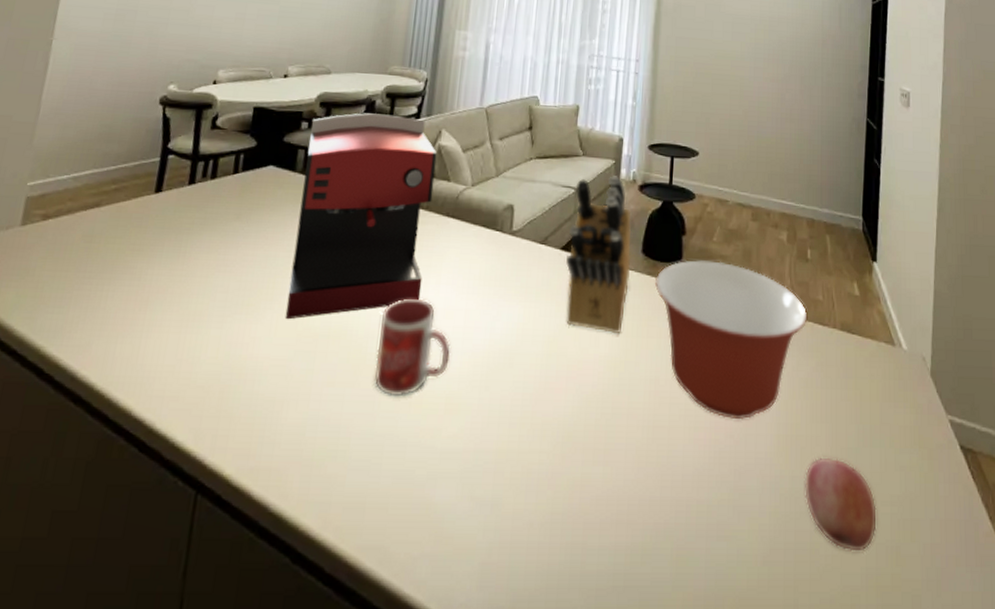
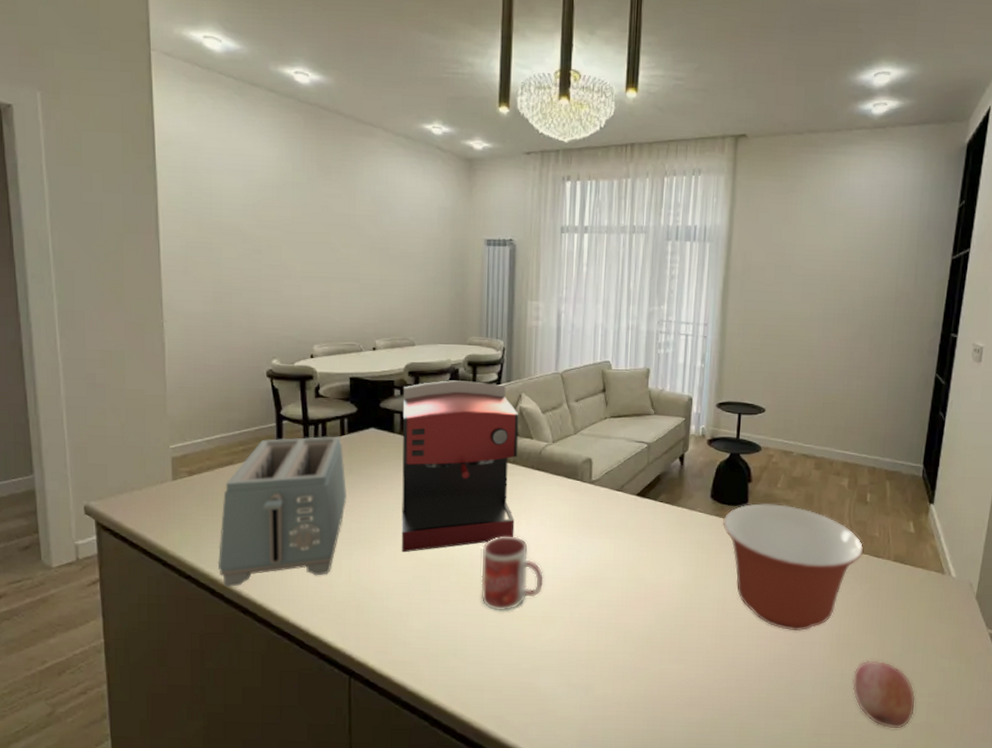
toaster: none [54,174,234,366] -> present [217,436,347,587]
knife block: present [566,176,632,333] -> none [641,432,701,563]

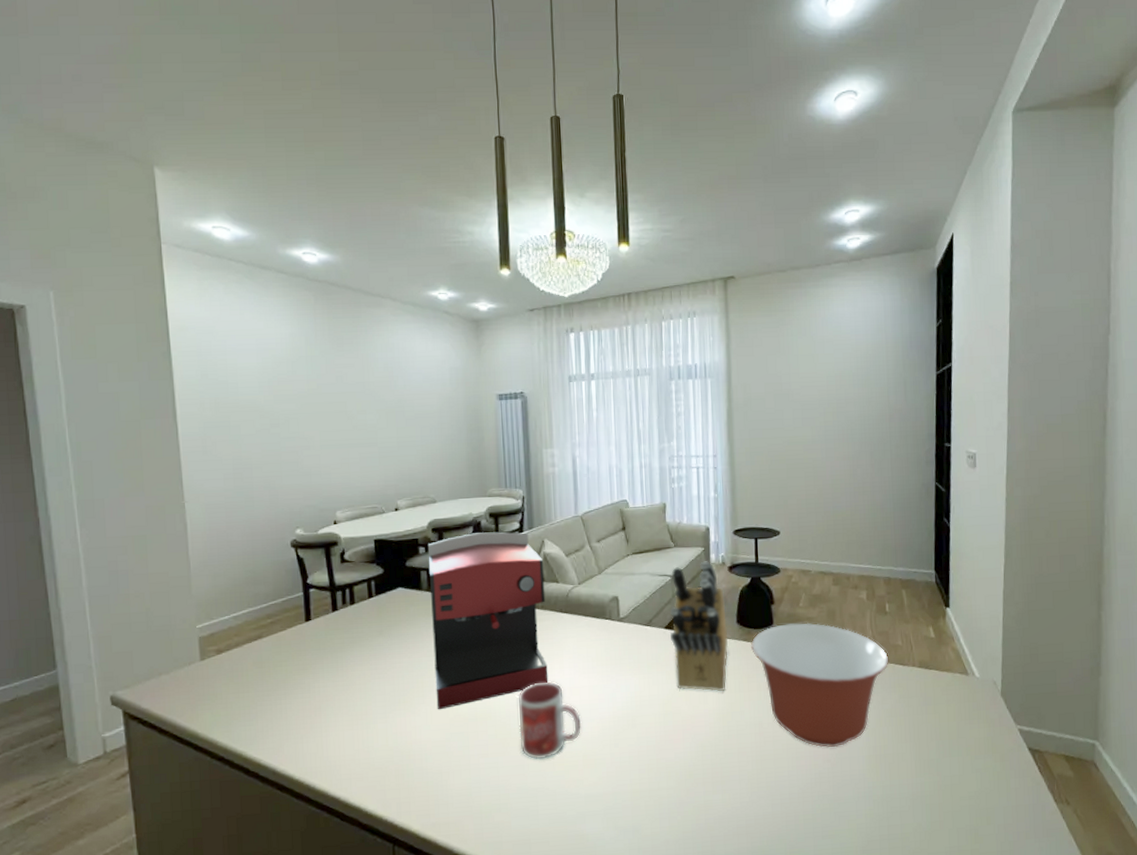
toaster: present [217,436,347,587] -> none [251,599,379,765]
knife block: none [641,432,701,563] -> present [670,561,728,691]
fruit: present [851,660,916,730] -> none [893,768,958,837]

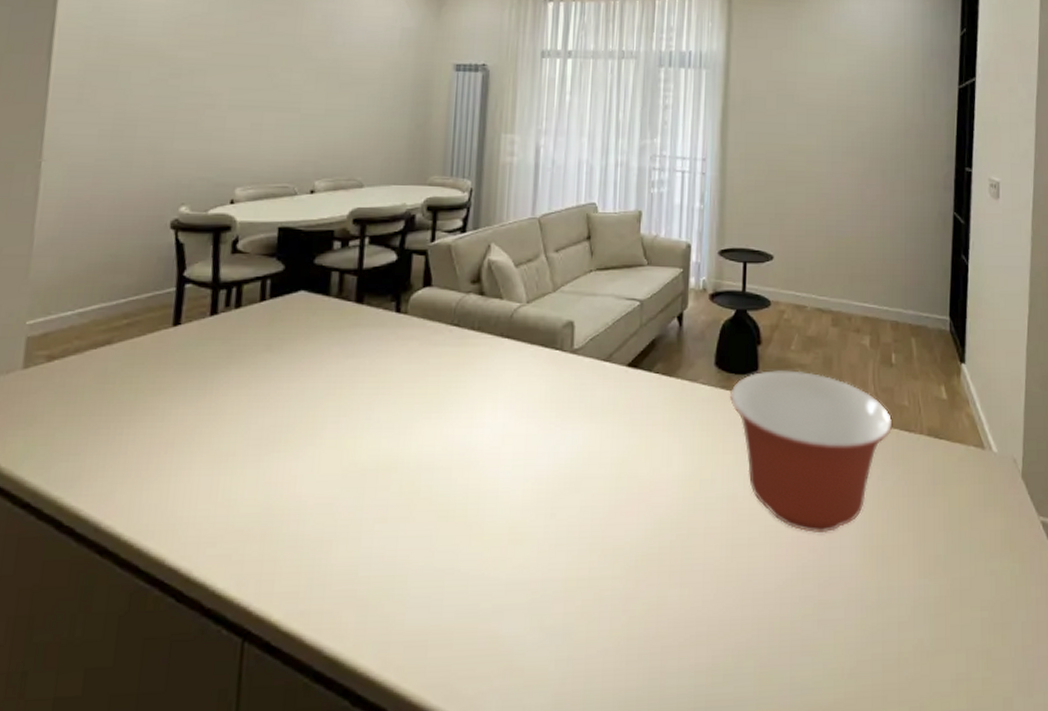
coffee maker: present [427,532,549,710] -> none [328,229,487,455]
mug: present [518,681,582,760] -> none [430,425,513,530]
knife block: present [670,561,728,691] -> none [633,285,704,451]

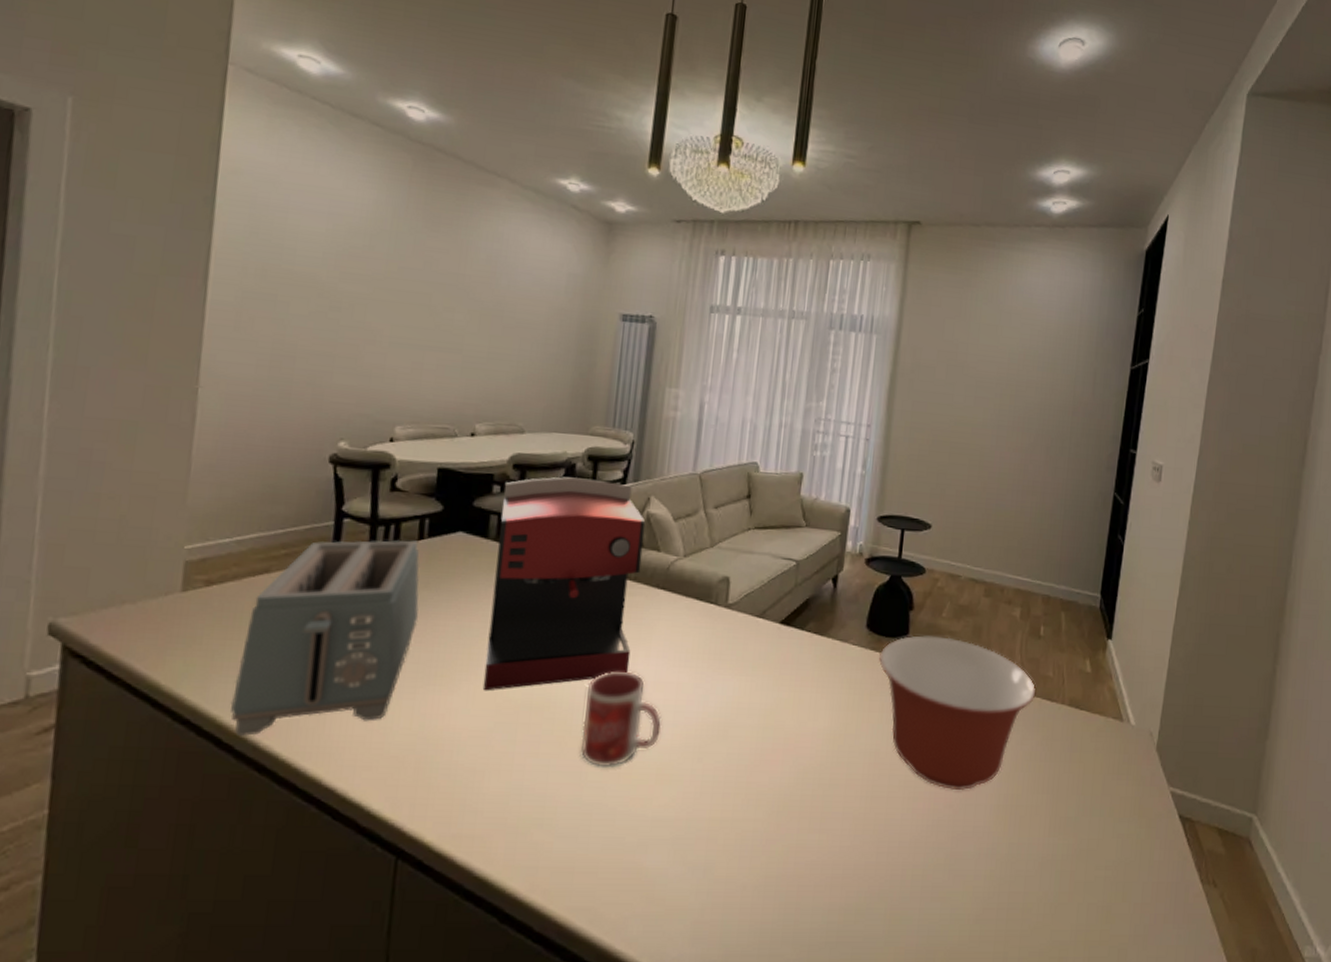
toaster: none [71,302,262,517] -> present [230,539,420,736]
coffee maker: none [328,229,487,455] -> present [482,477,646,691]
mug: none [430,425,513,530] -> present [580,671,662,768]

